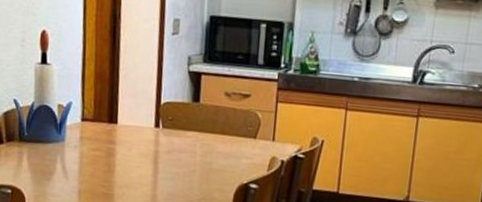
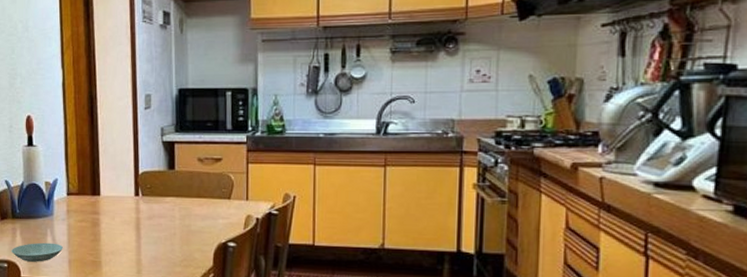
saucer: none [16,169,73,191] -> present [11,242,63,262]

